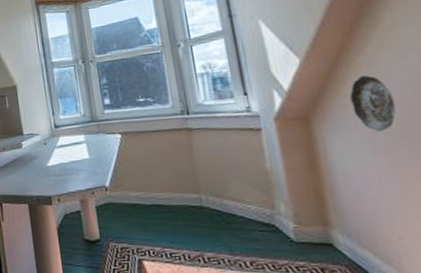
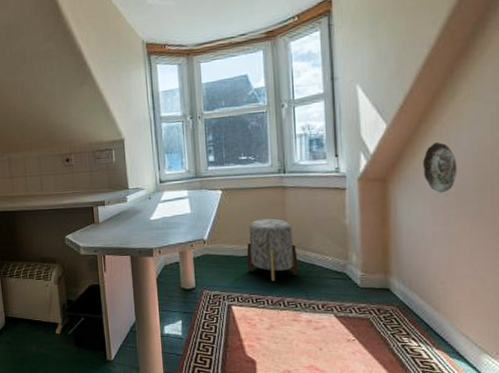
stool: none [154,163,216,233] -> present [246,218,298,281]

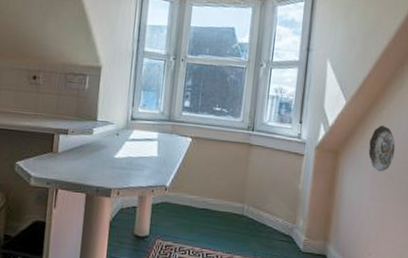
stool: present [246,218,298,281] -> none [203,172,252,237]

